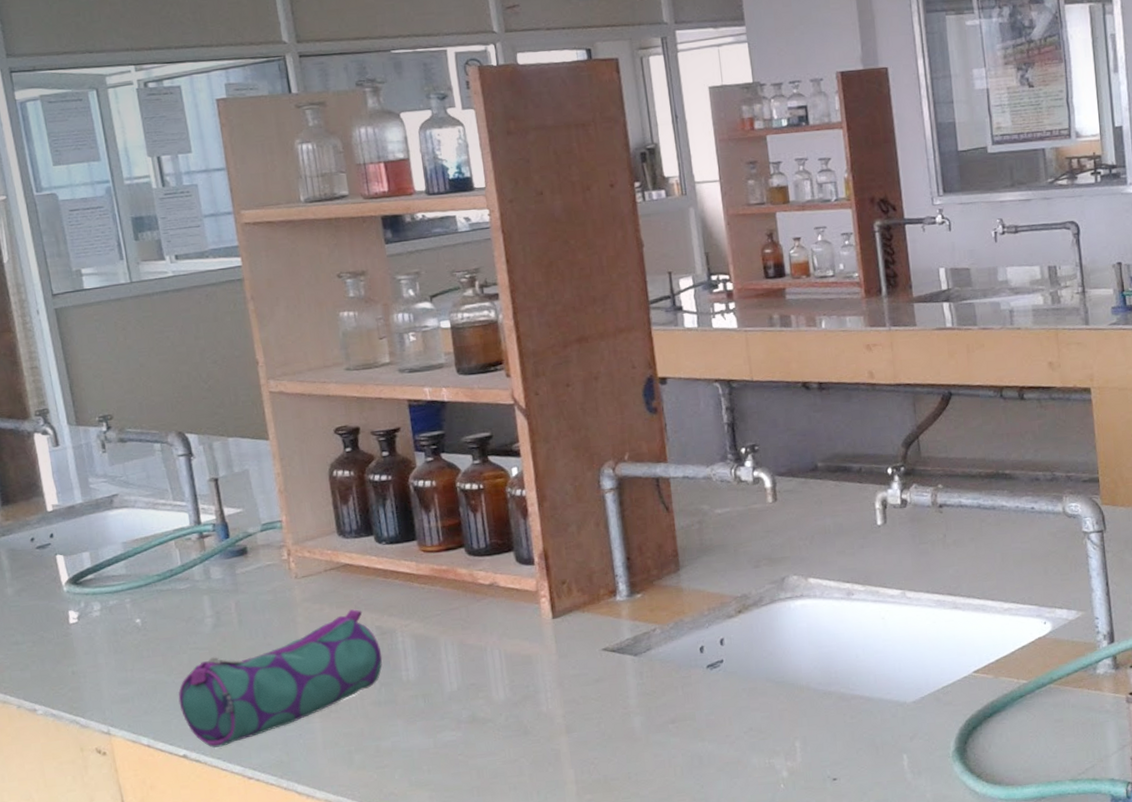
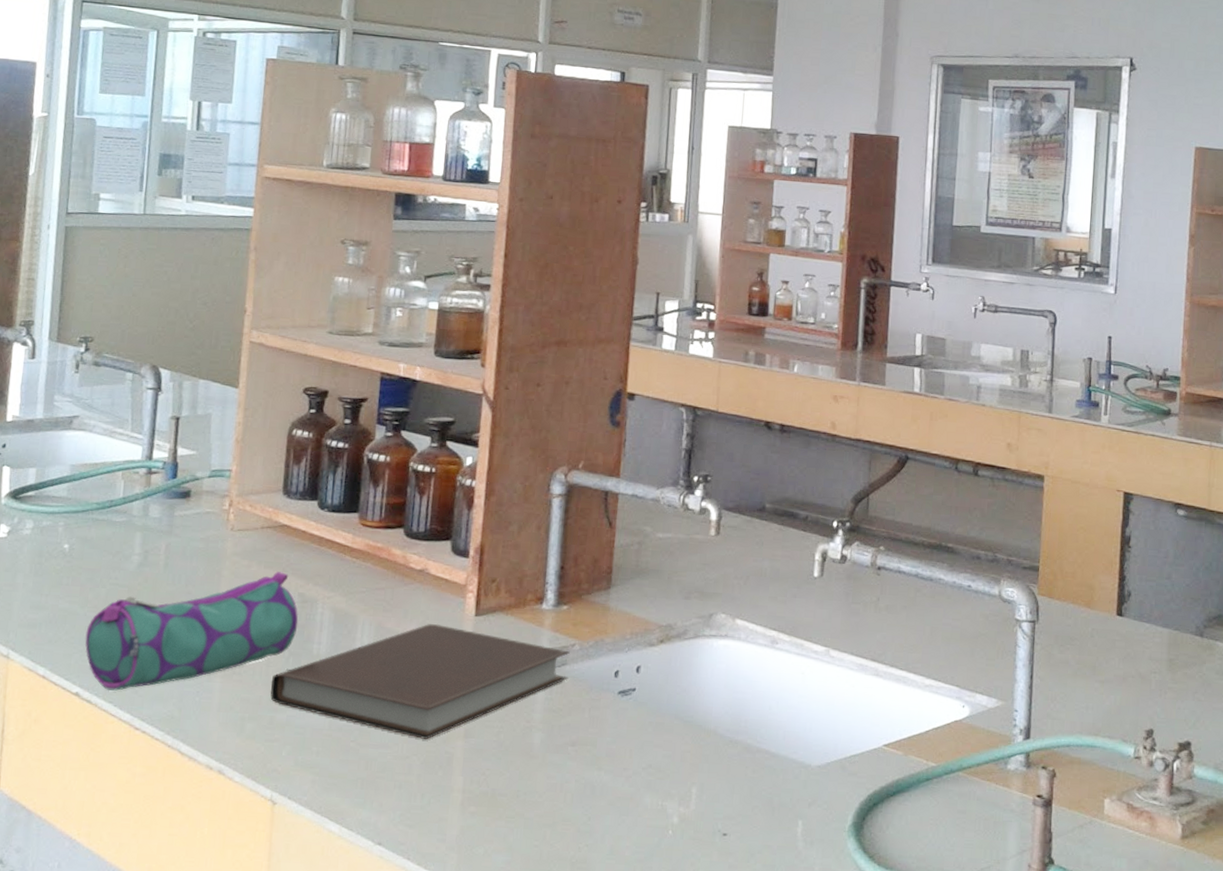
notebook: none [368,632,656,742] -> present [270,624,570,739]

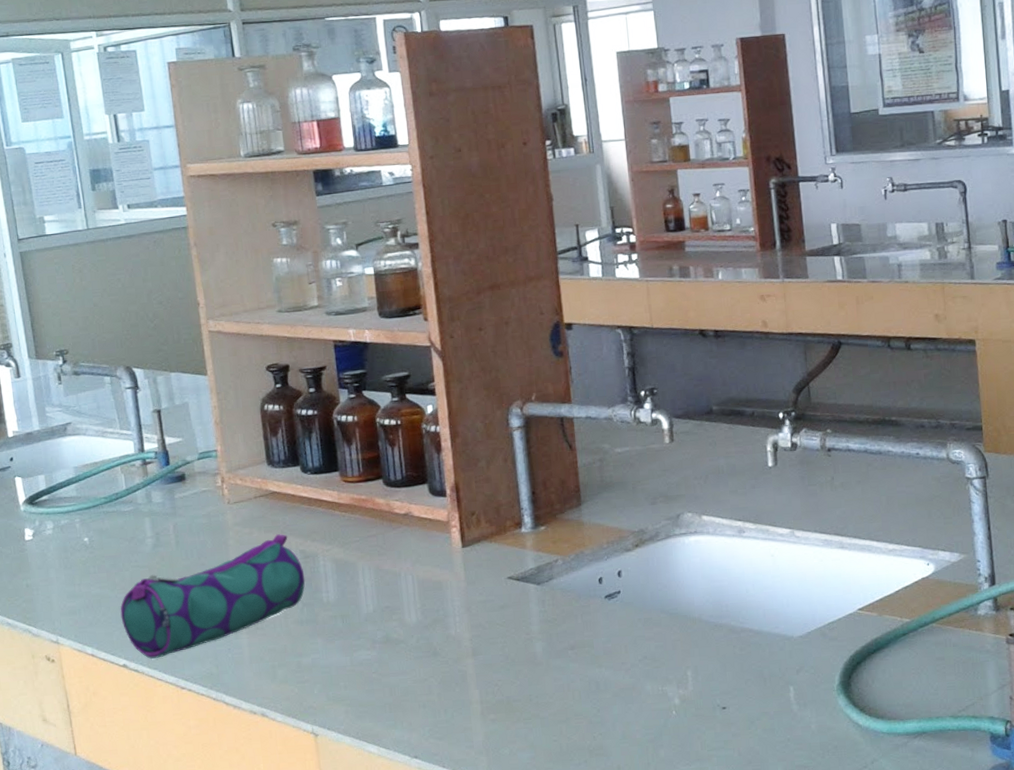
notebook: present [270,624,570,739] -> none [291,560,557,662]

